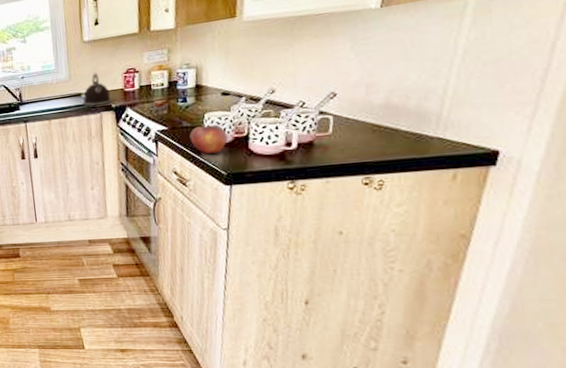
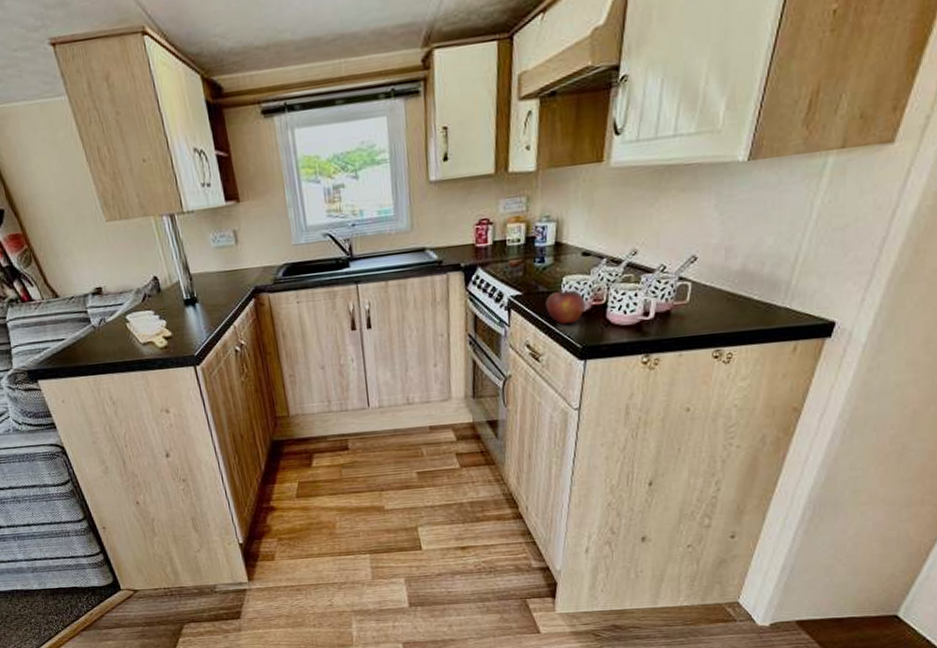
kettle: present [83,72,112,108] -> none [427,222,460,267]

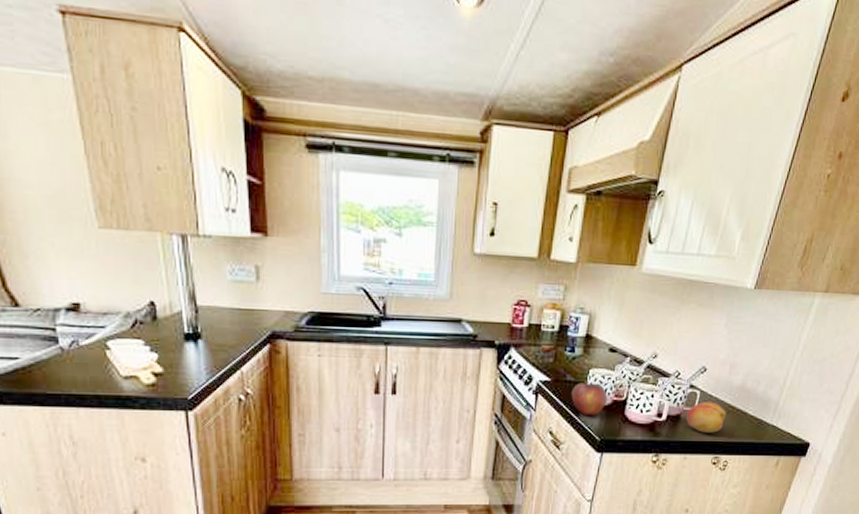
fruit: none [677,292,726,326] -> present [686,402,727,433]

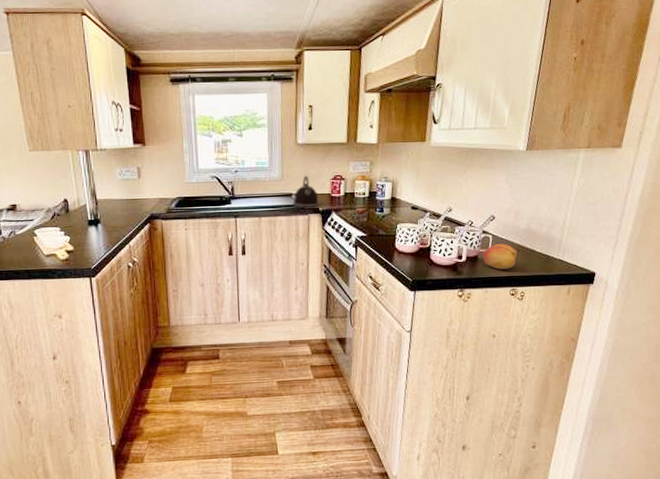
kettle: none [462,297,495,342] -> present [293,175,319,210]
fruit: present [571,381,608,415] -> none [384,234,415,261]

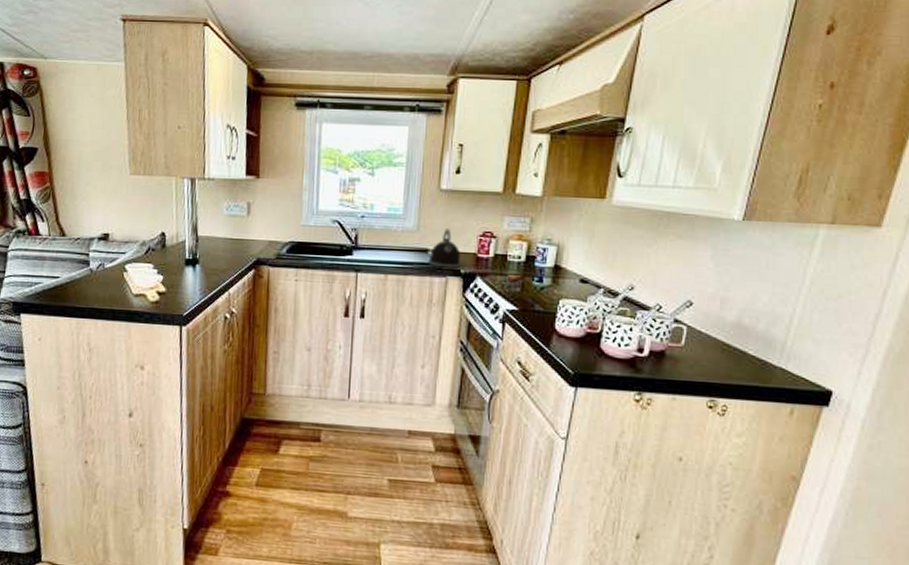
fruit: present [482,243,518,270] -> none [671,338,721,373]

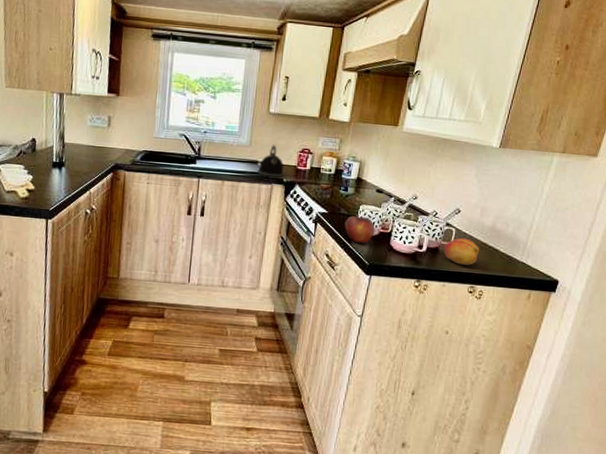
fruit: none [540,312,580,347] -> present [344,215,375,243]
fruit: none [671,338,721,373] -> present [443,238,480,266]

